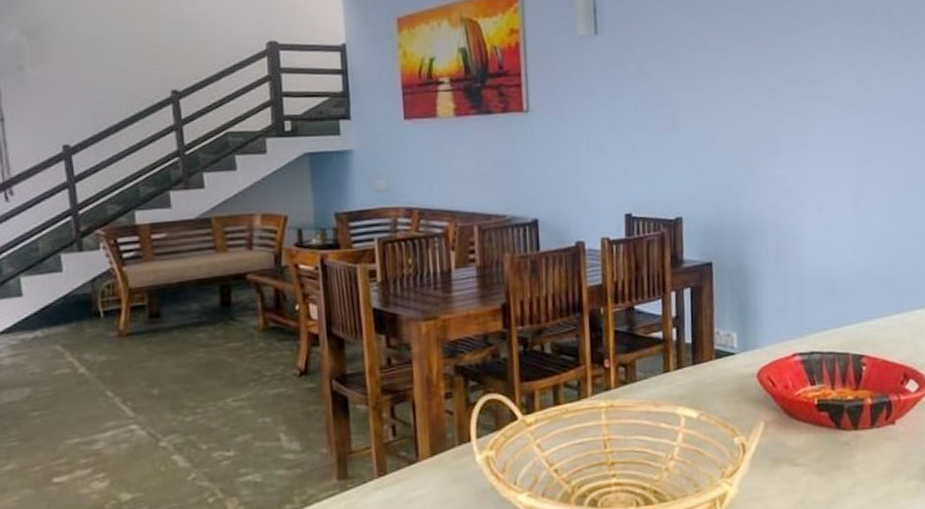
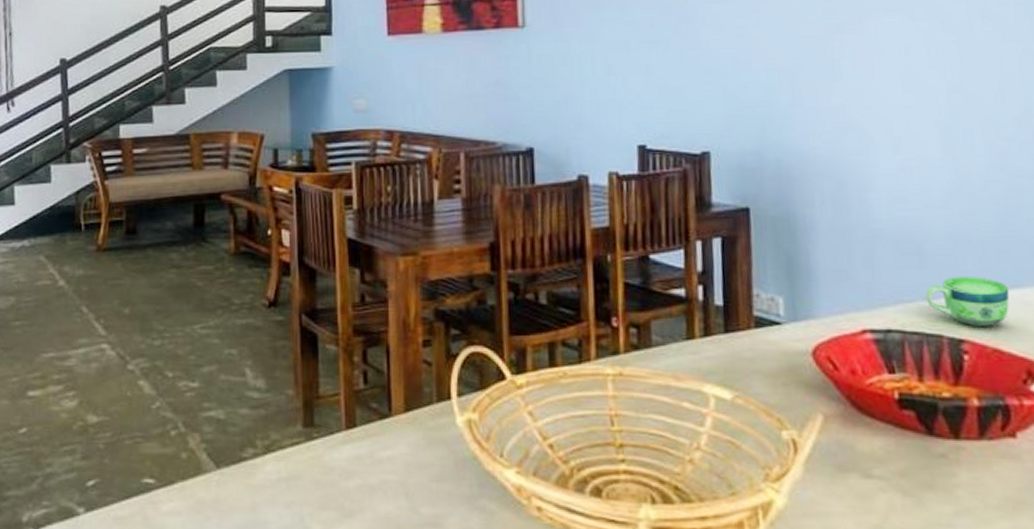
cup: none [837,306,895,345] -> present [925,276,1010,327]

